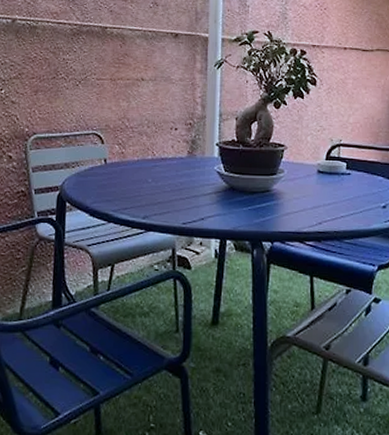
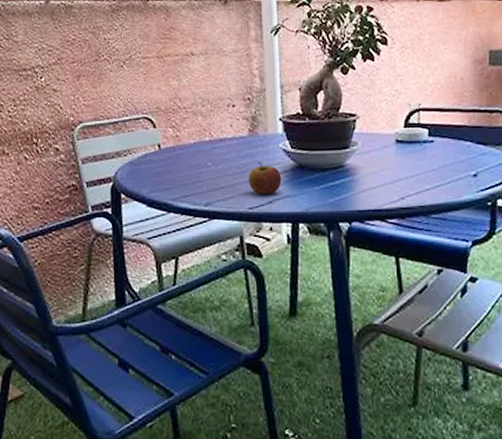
apple: none [183,182,214,212] -> present [248,162,282,195]

